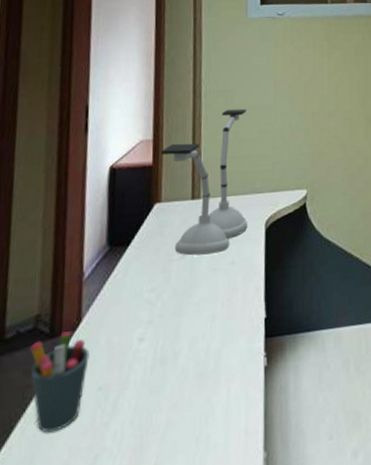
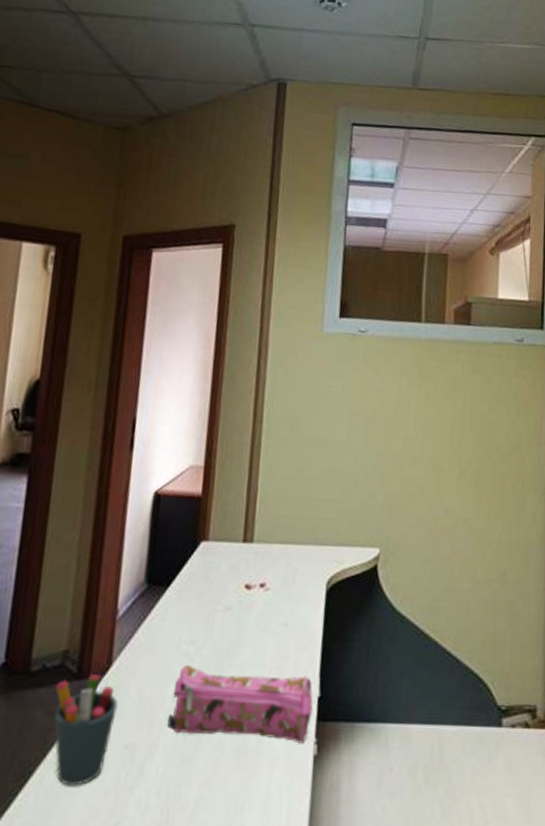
pencil case: none [136,302,261,370] -> present [167,665,313,744]
desk lamp: present [160,109,247,256] -> none [211,440,314,611]

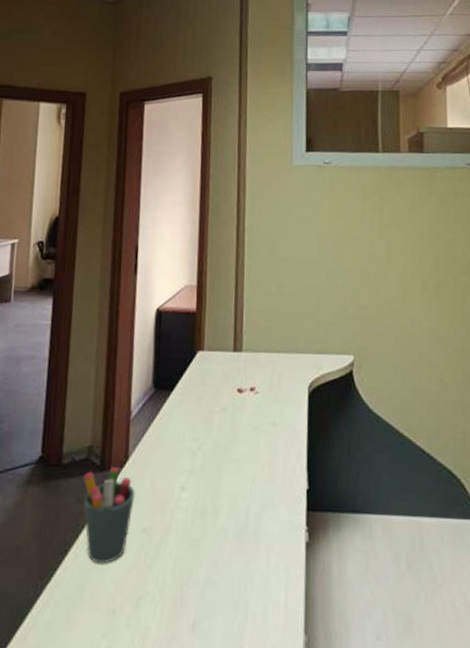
pencil case: present [167,665,313,744] -> none [177,460,303,531]

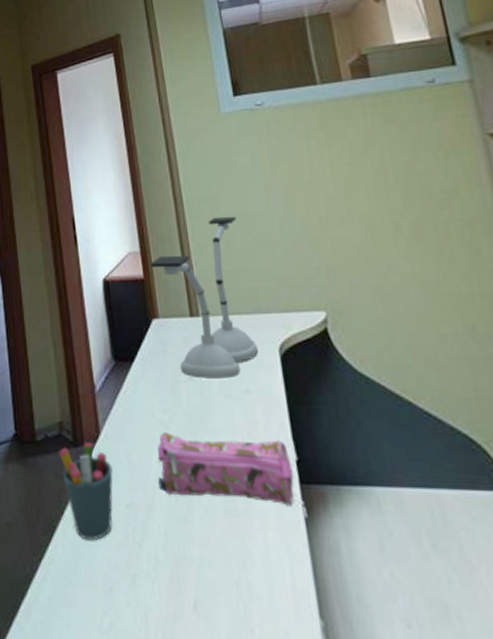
pencil case: none [177,460,303,531] -> present [157,432,294,506]
desk lamp: none [204,260,290,412] -> present [150,216,258,379]

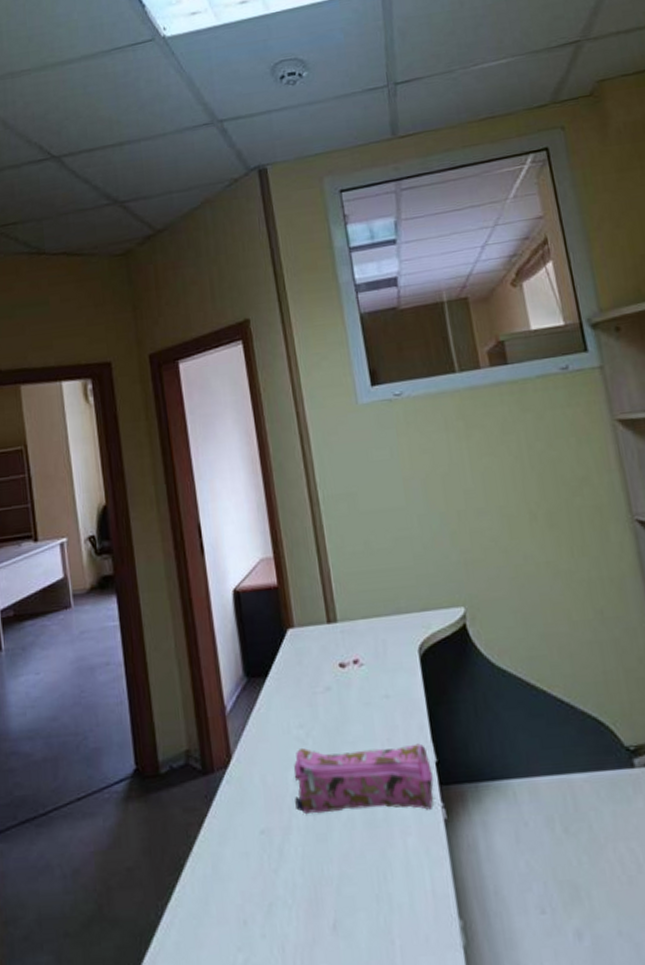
pen holder: present [59,442,113,541] -> none [186,768,246,875]
desk lamp: present [150,216,258,379] -> none [284,513,397,688]

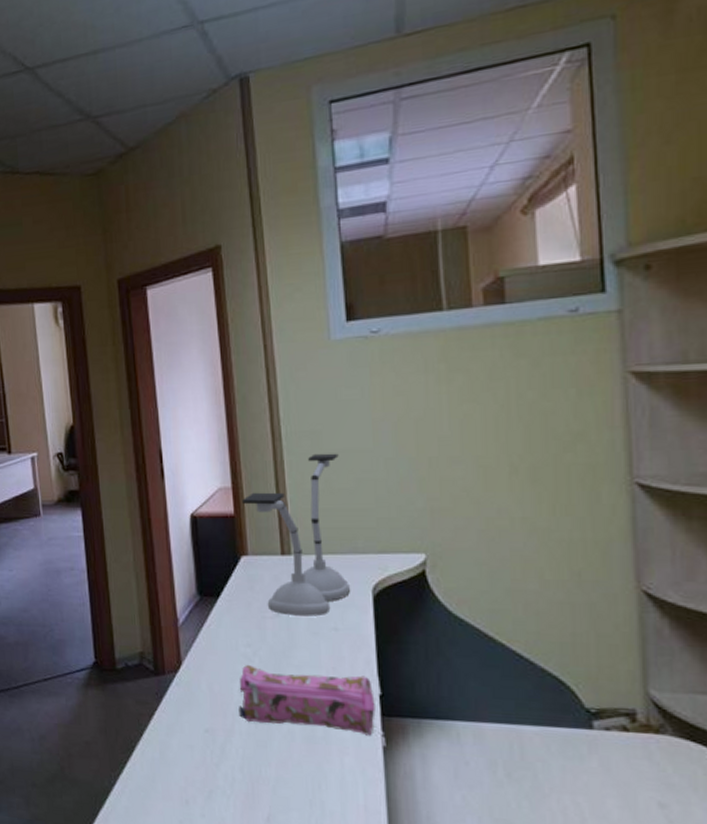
desk lamp: none [284,513,397,688] -> present [241,453,350,617]

